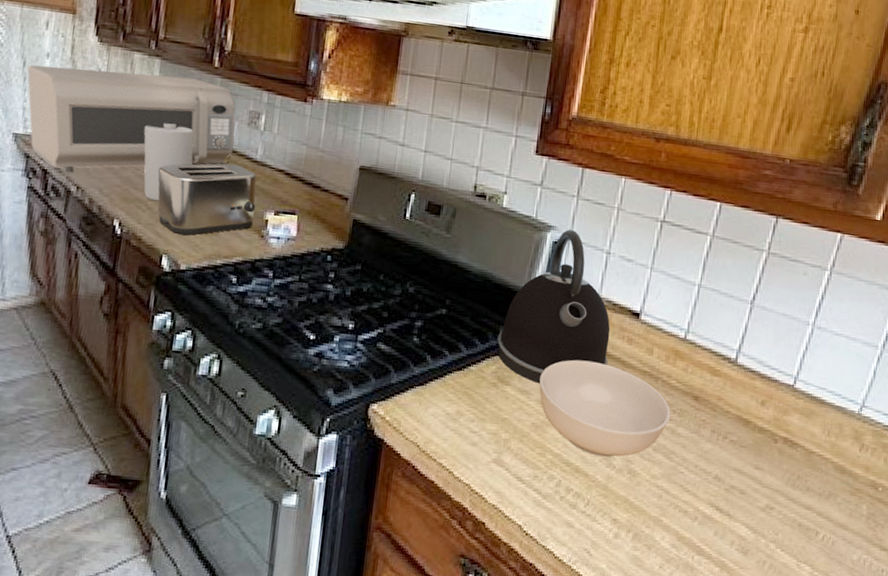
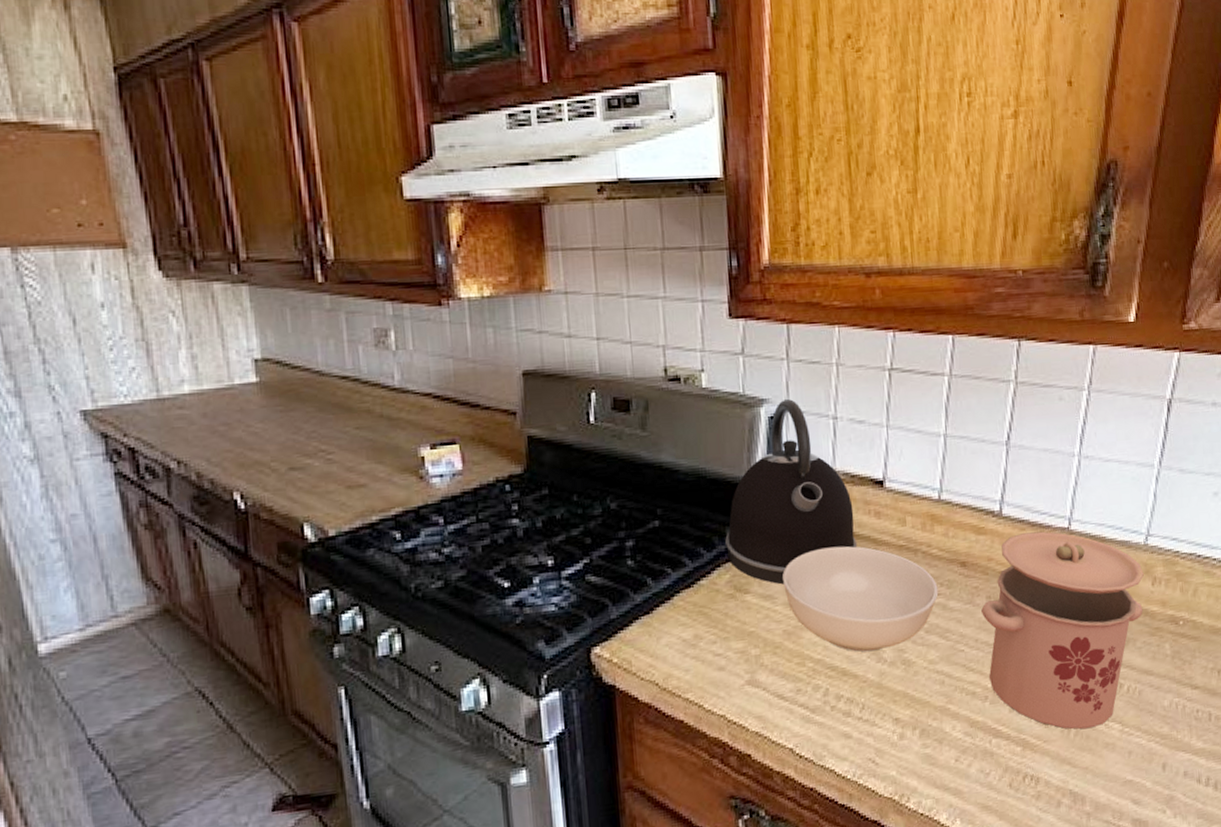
microwave: present [27,64,235,173] -> none [80,301,363,447]
paper towel holder: present [143,123,194,202] -> none [247,362,317,461]
toaster: present [158,163,256,236] -> none [275,397,407,495]
cooking pot: none [702,382,854,565] -> present [981,531,1144,730]

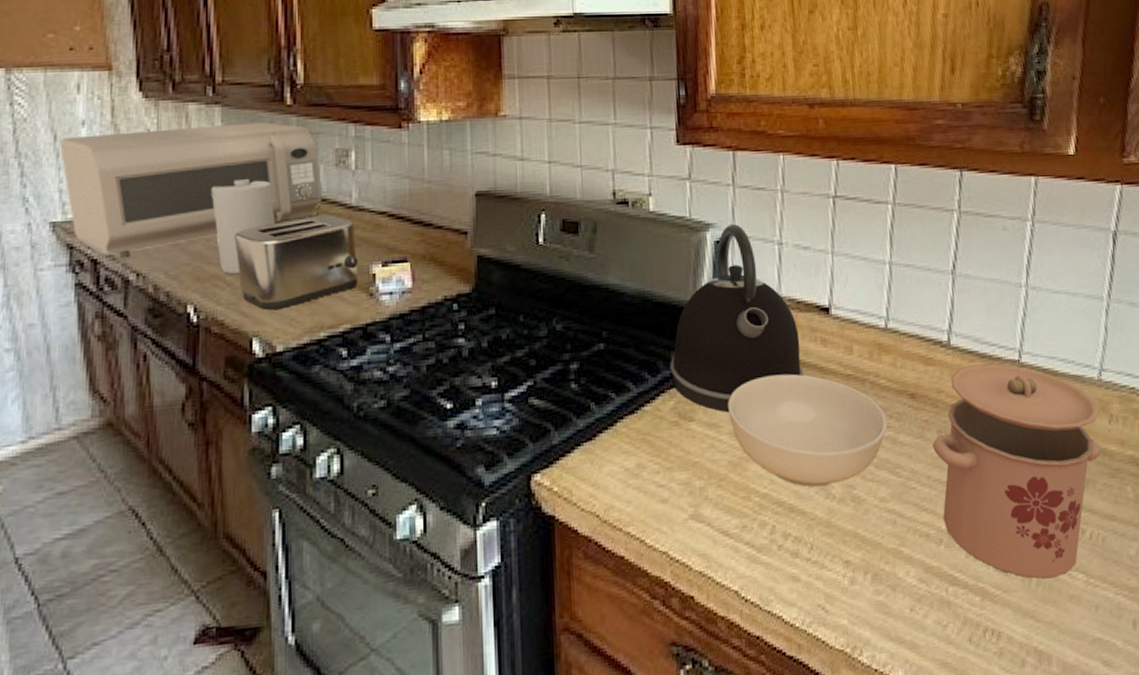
microwave: none [80,301,363,447] -> present [60,122,322,259]
paper towel holder: none [247,362,317,461] -> present [212,179,276,275]
toaster: none [275,397,407,495] -> present [235,214,359,310]

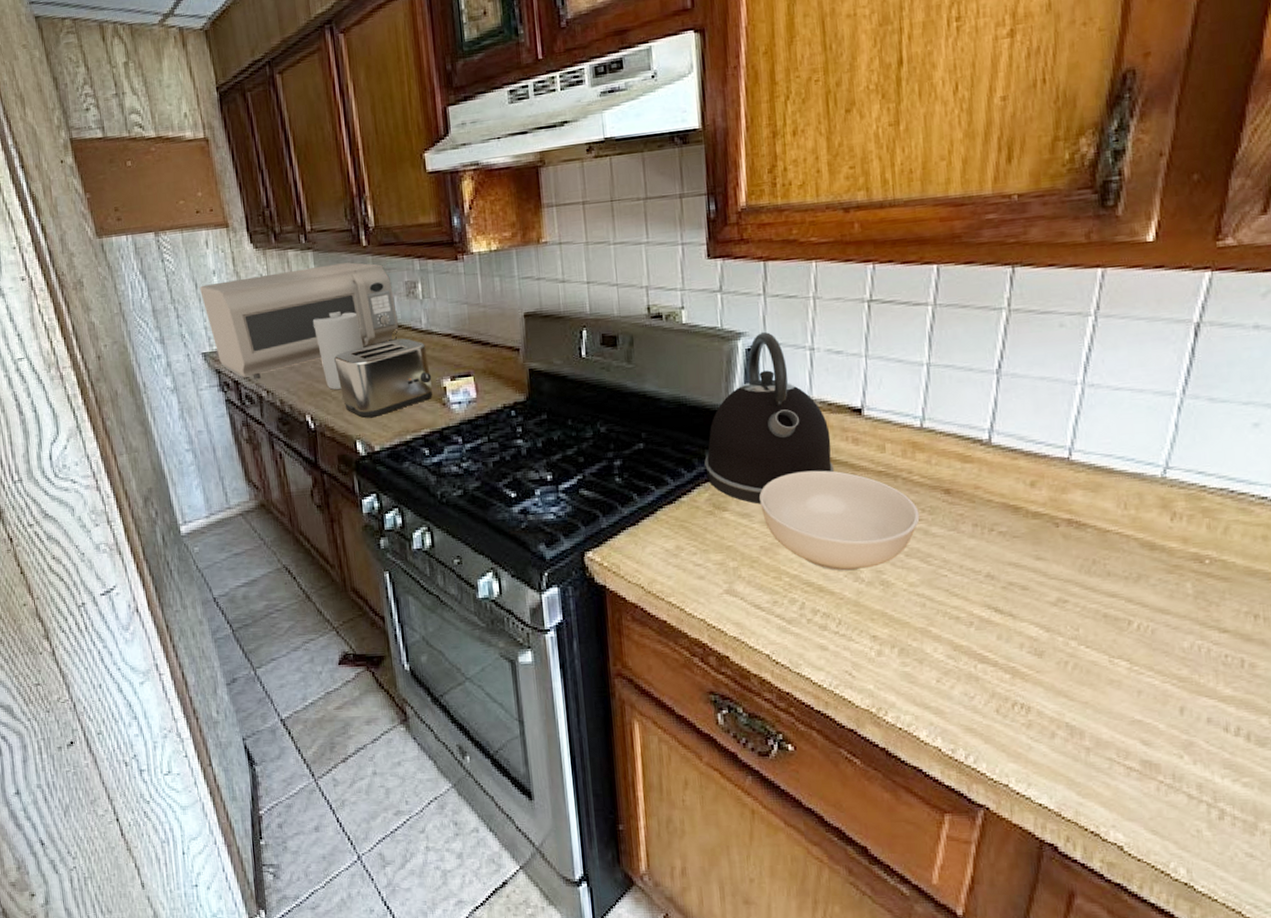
cooking pot: present [932,363,1102,579] -> none [967,461,1161,664]

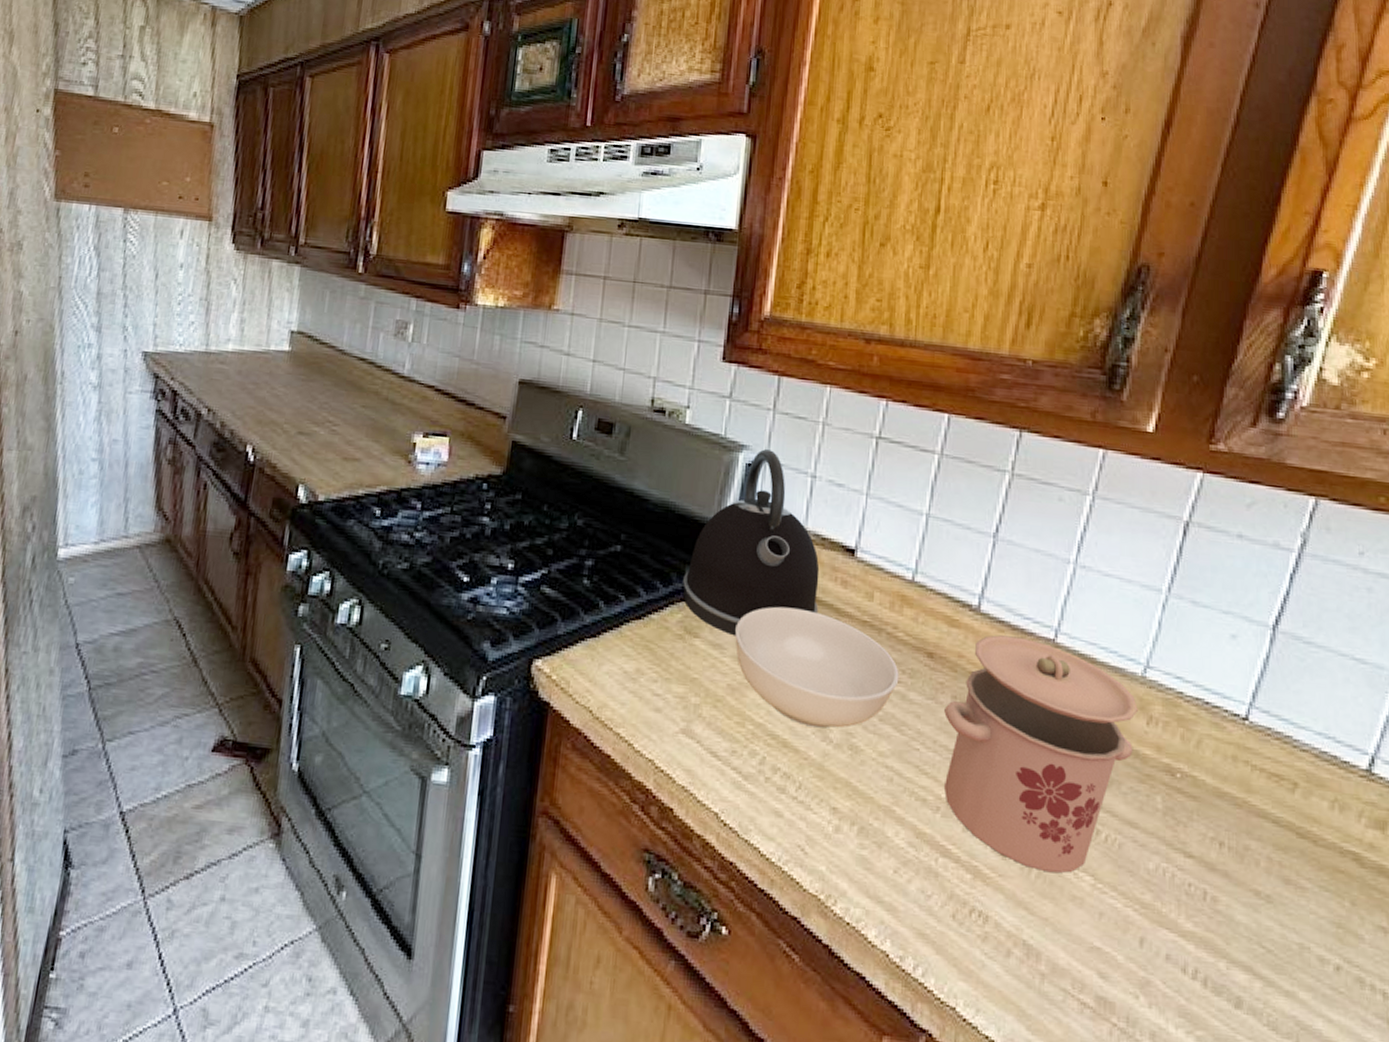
microwave: present [200,262,398,380] -> none [159,277,380,394]
paper towel holder: present [313,311,364,390] -> none [280,336,335,424]
toaster: present [334,338,433,418] -> none [294,379,403,463]
cooking pot: none [967,461,1161,664] -> present [944,635,1138,873]

